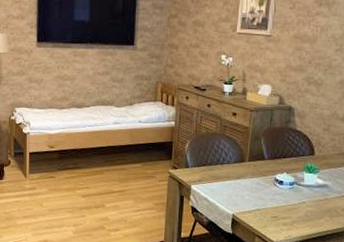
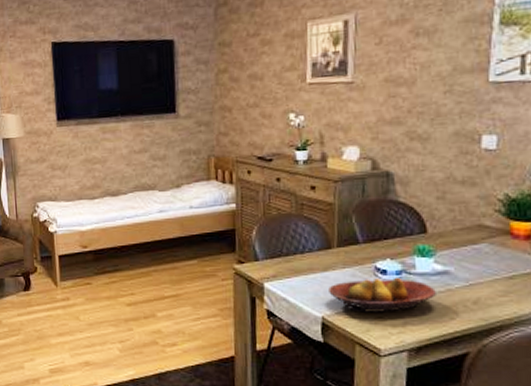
fruit bowl: none [239,187,317,213] -> present [329,277,436,312]

